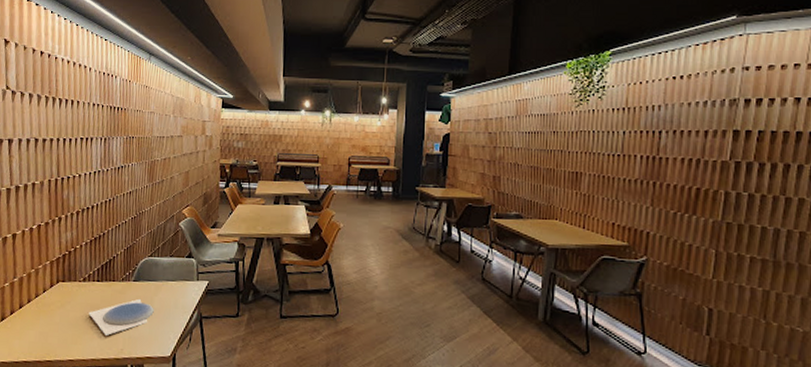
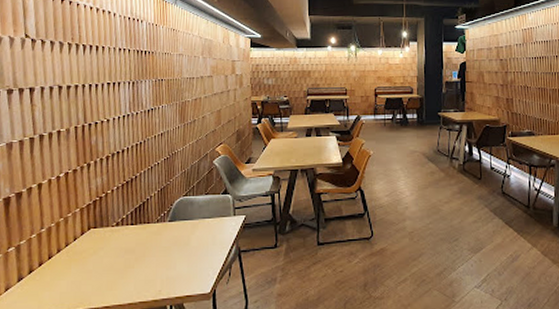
plate: present [88,298,154,335] -> none [123,238,192,278]

